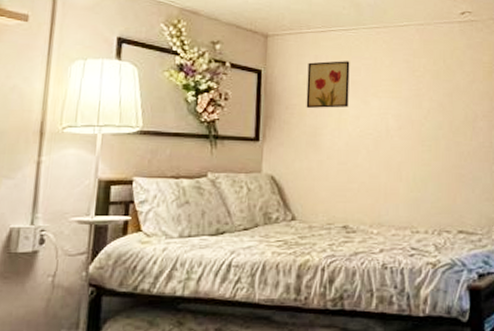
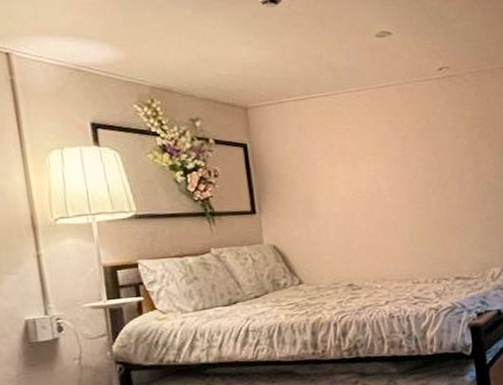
wall art: present [306,61,350,108] -> none [292,127,339,177]

